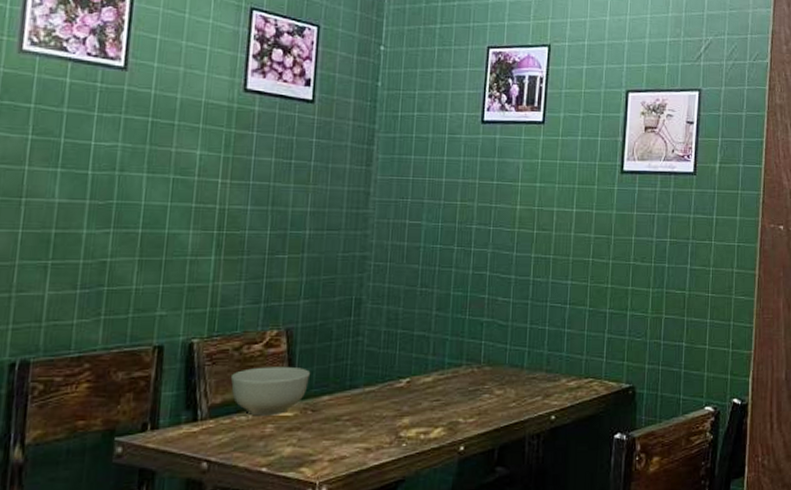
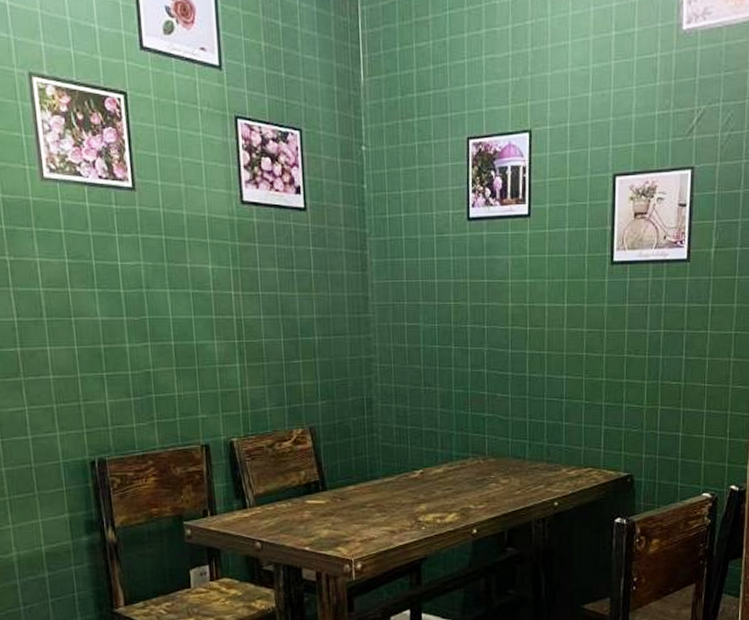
bowl: present [230,366,311,416] -> none [268,460,336,504]

